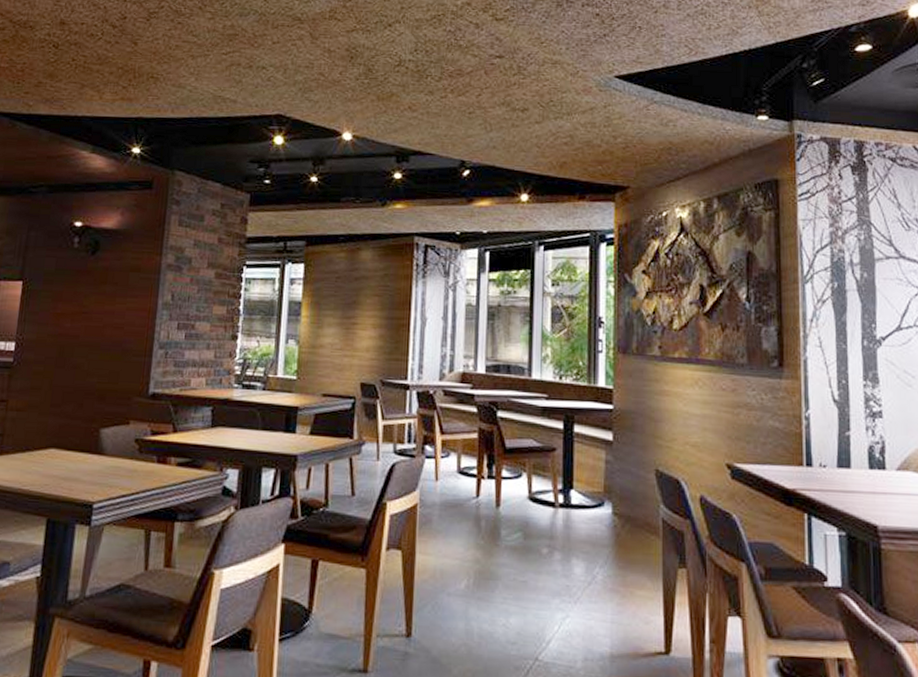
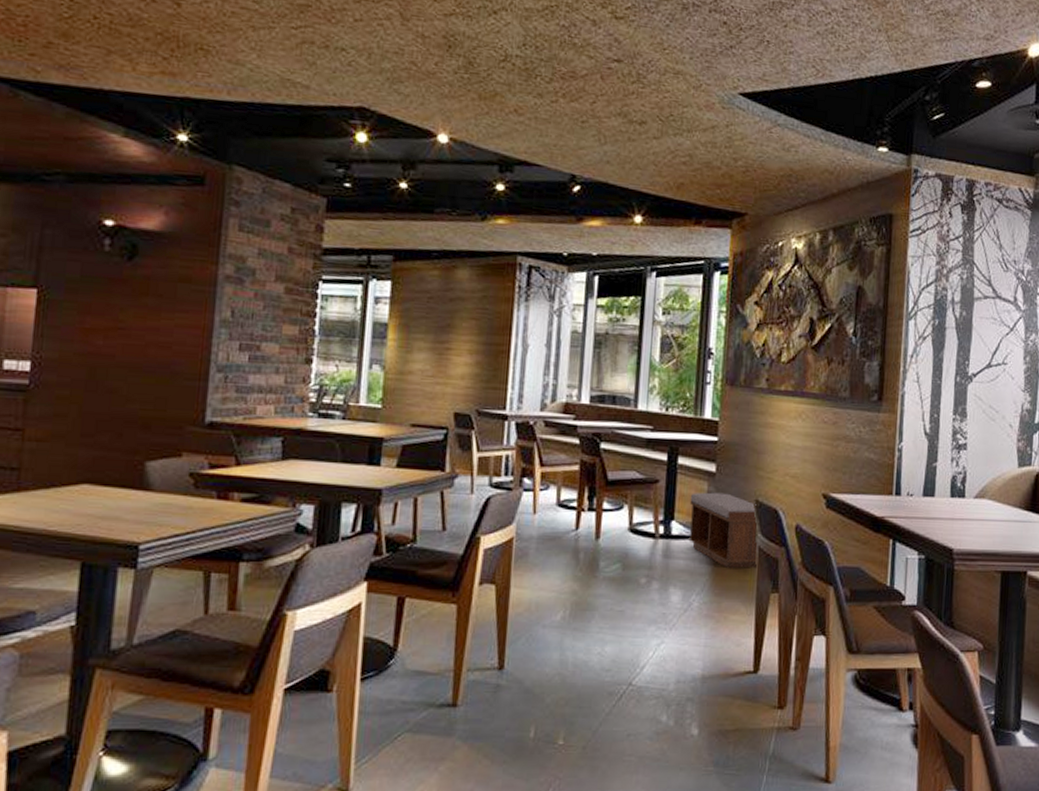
bench: none [588,461,661,541] -> present [688,492,757,568]

